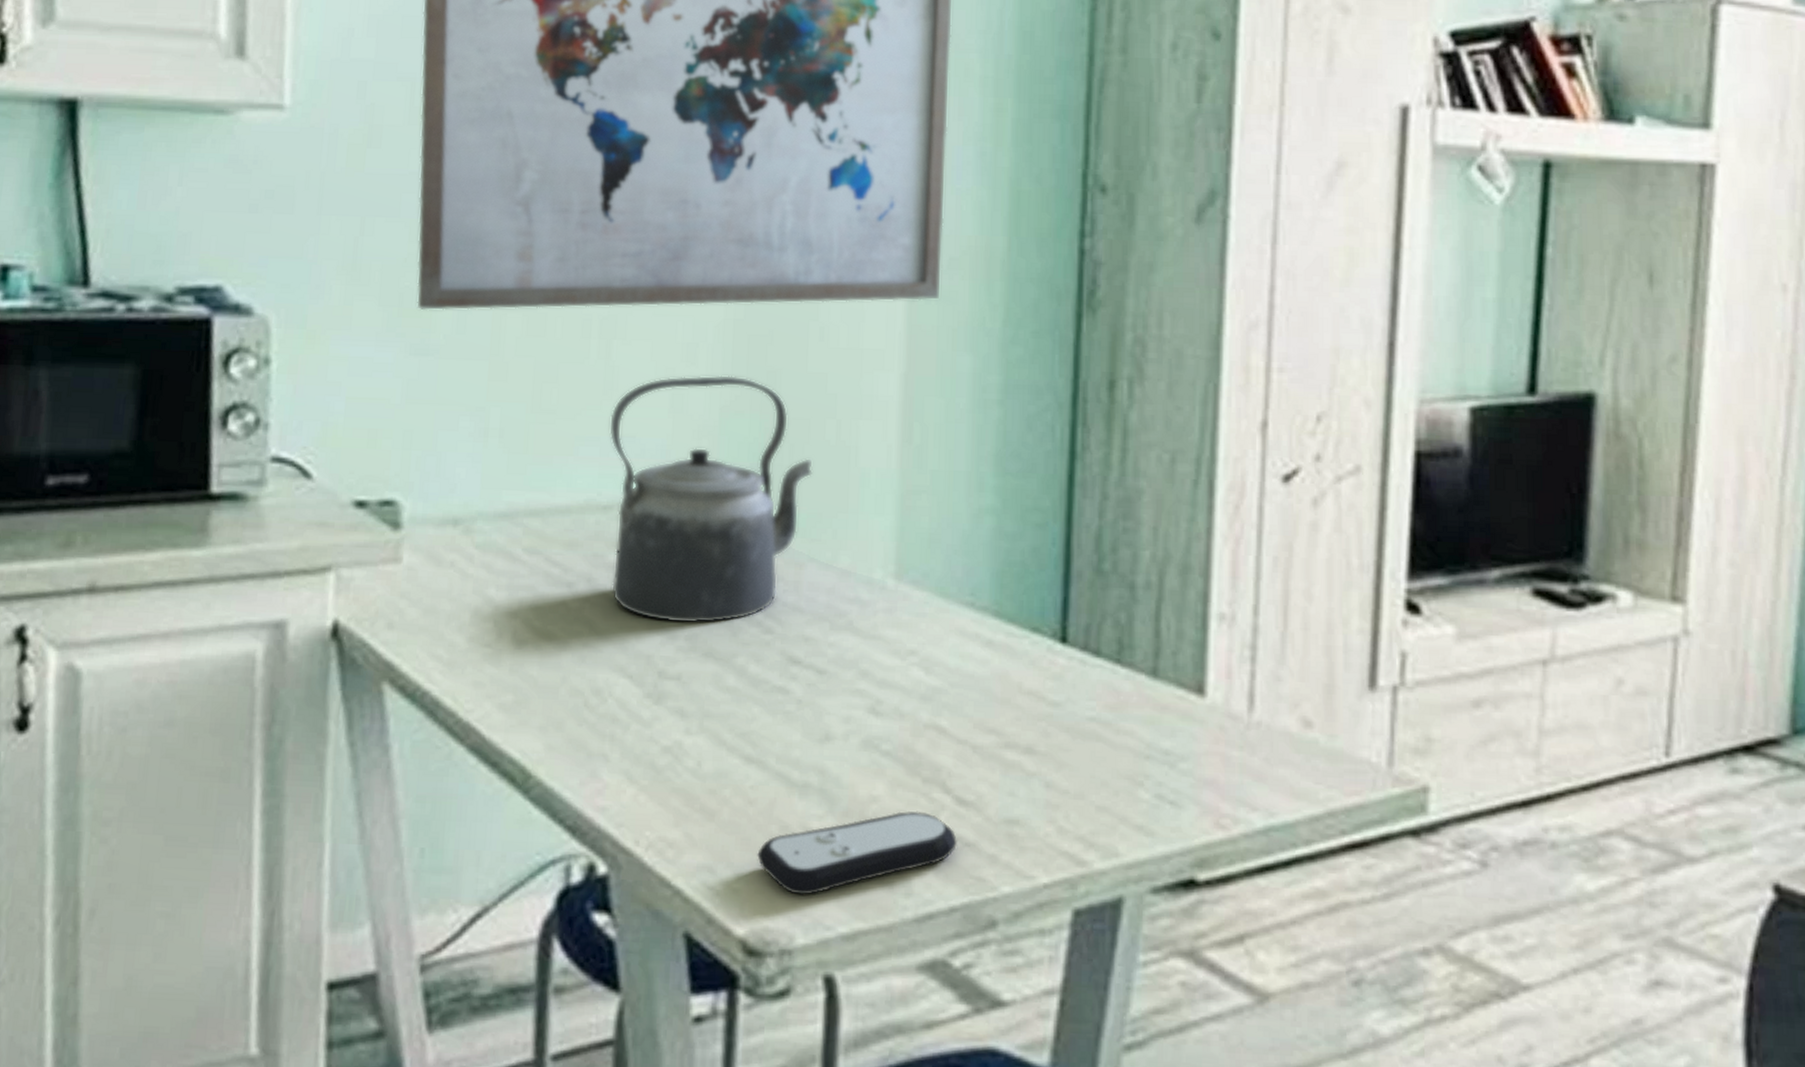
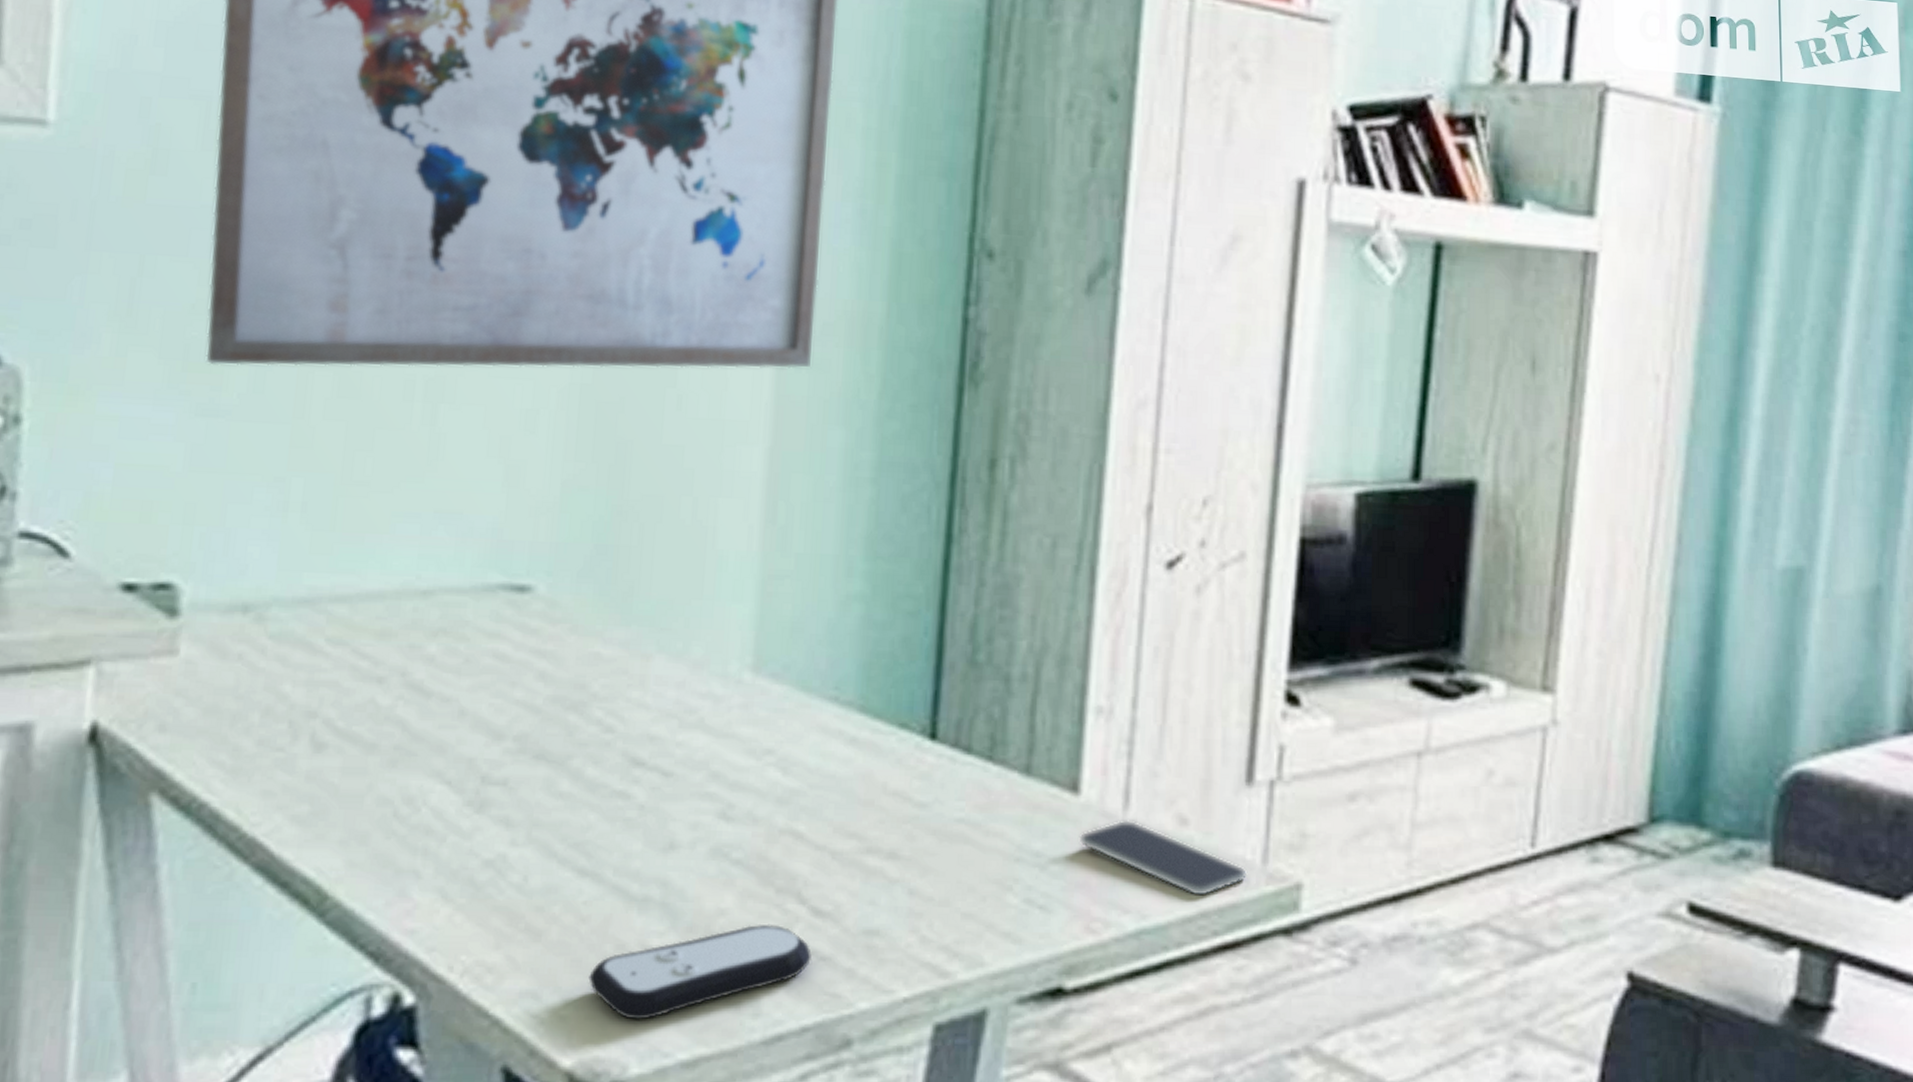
kettle: present [608,375,813,624] -> none [429,445,665,723]
smartphone: none [1206,721,1374,797] -> present [1079,820,1248,897]

